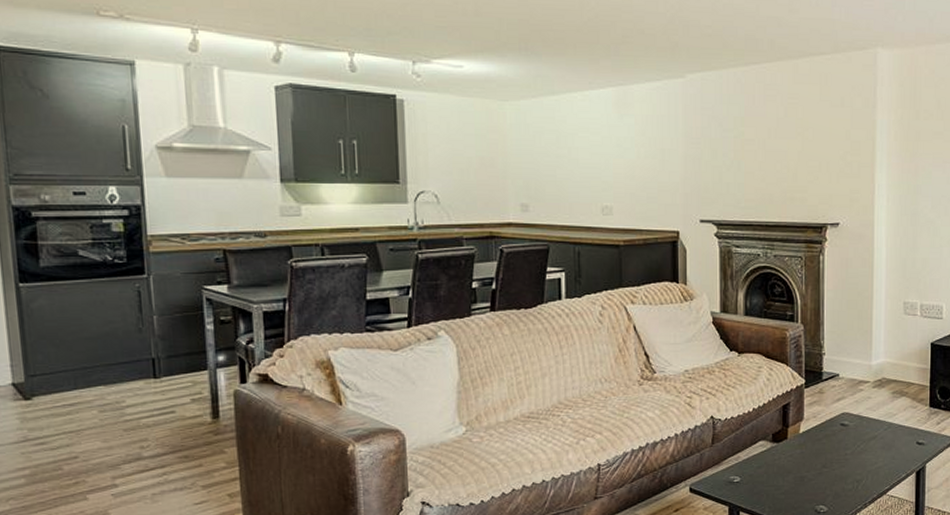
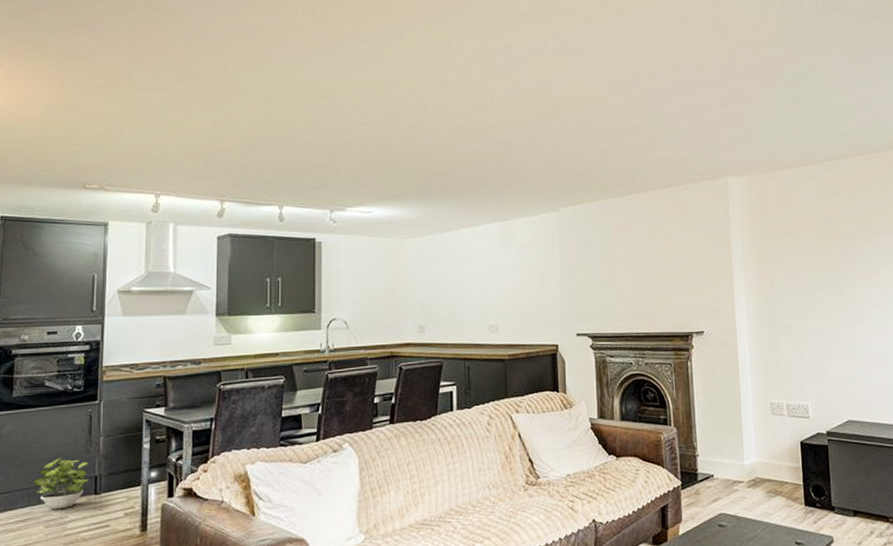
potted plant: none [79,336,145,393] -> present [33,457,89,510]

